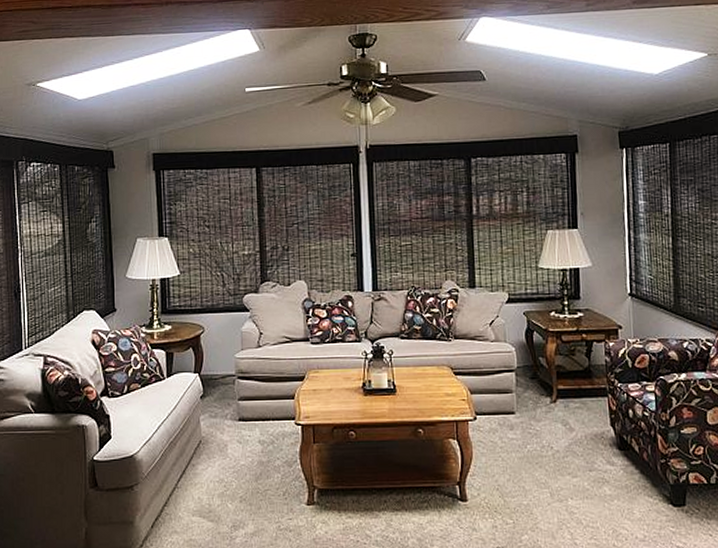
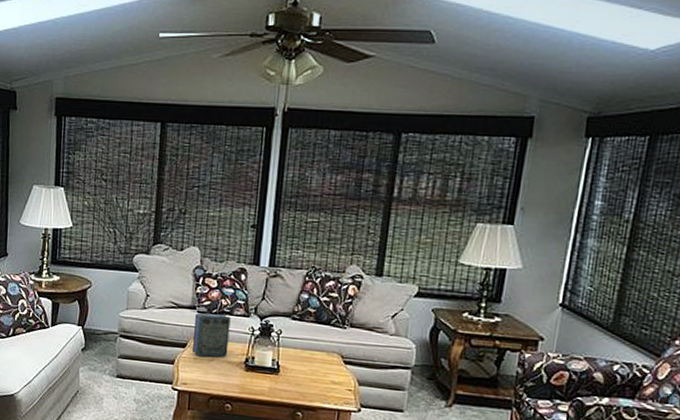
book: none [310,342,345,388] -> present [191,313,231,357]

